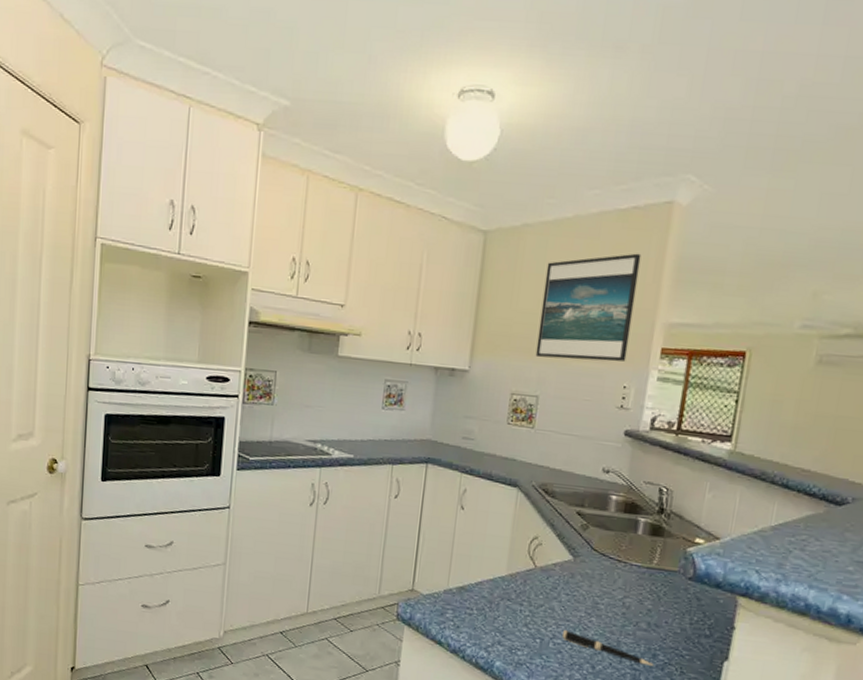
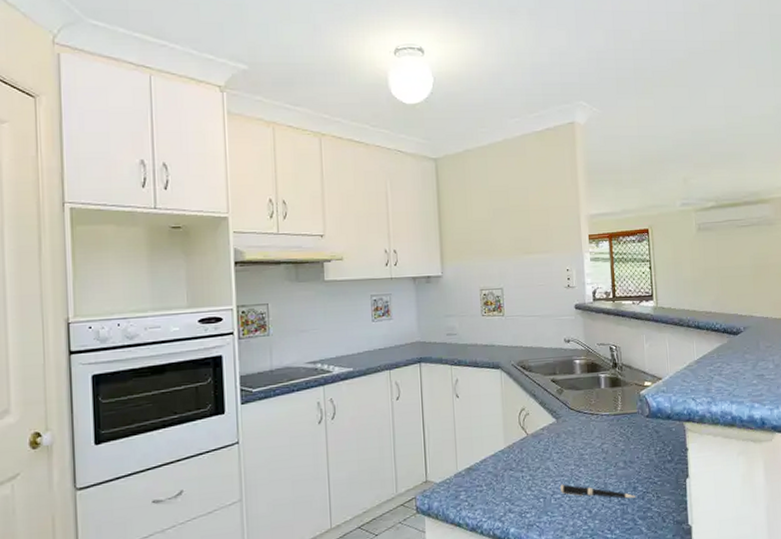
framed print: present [535,253,642,362] -> none [490,164,564,257]

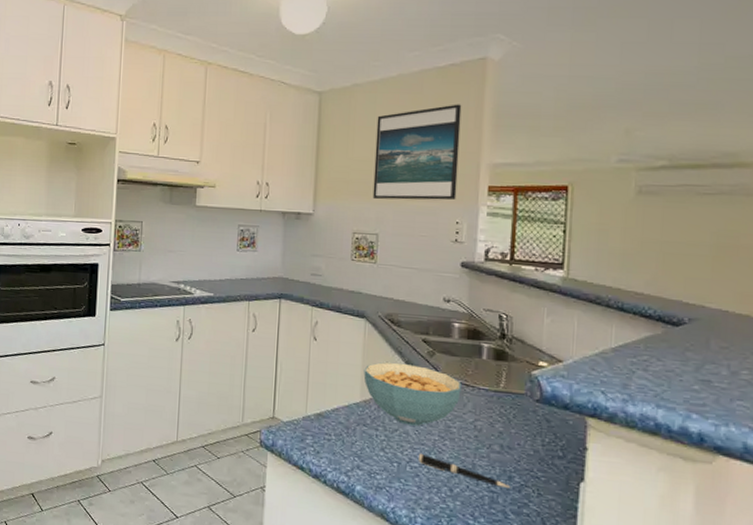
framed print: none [490,164,564,257] -> present [372,104,462,201]
cereal bowl: none [504,404,588,461] -> present [363,362,462,426]

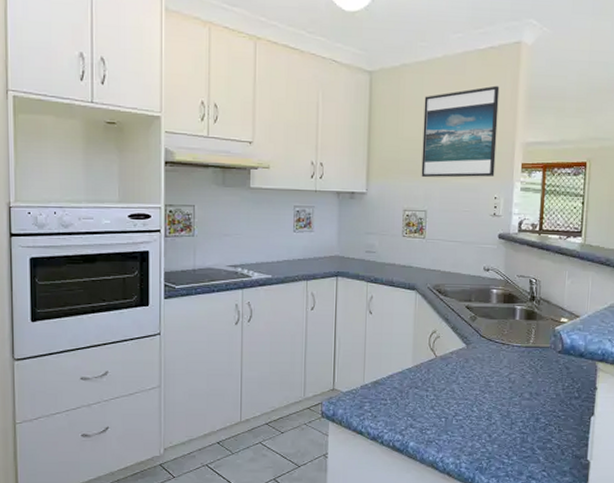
cereal bowl: present [363,362,462,426] -> none [415,329,499,384]
pen: present [419,453,511,488] -> none [463,407,538,428]

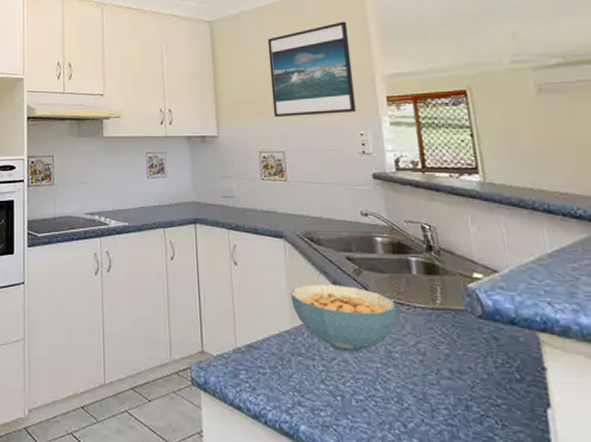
cereal bowl: none [415,329,499,384] -> present [290,283,396,353]

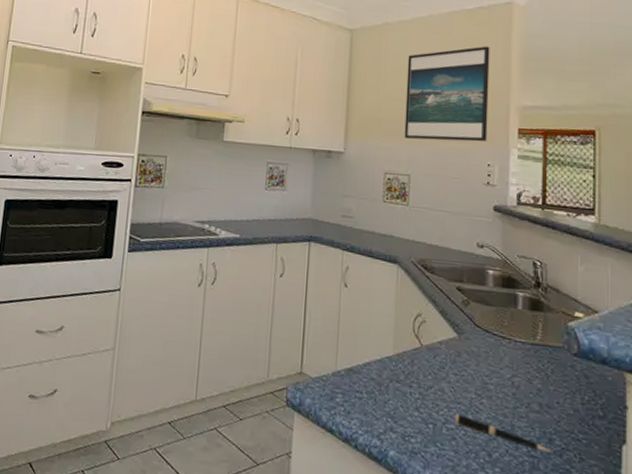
cereal bowl: present [290,283,396,353] -> none [396,312,498,383]
pen: none [363,383,471,420] -> present [455,413,552,452]

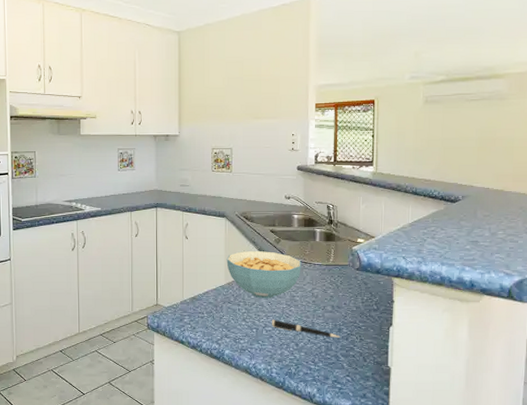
cereal bowl: none [396,312,498,383] -> present [226,250,301,299]
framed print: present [404,46,490,142] -> none [226,37,293,120]

